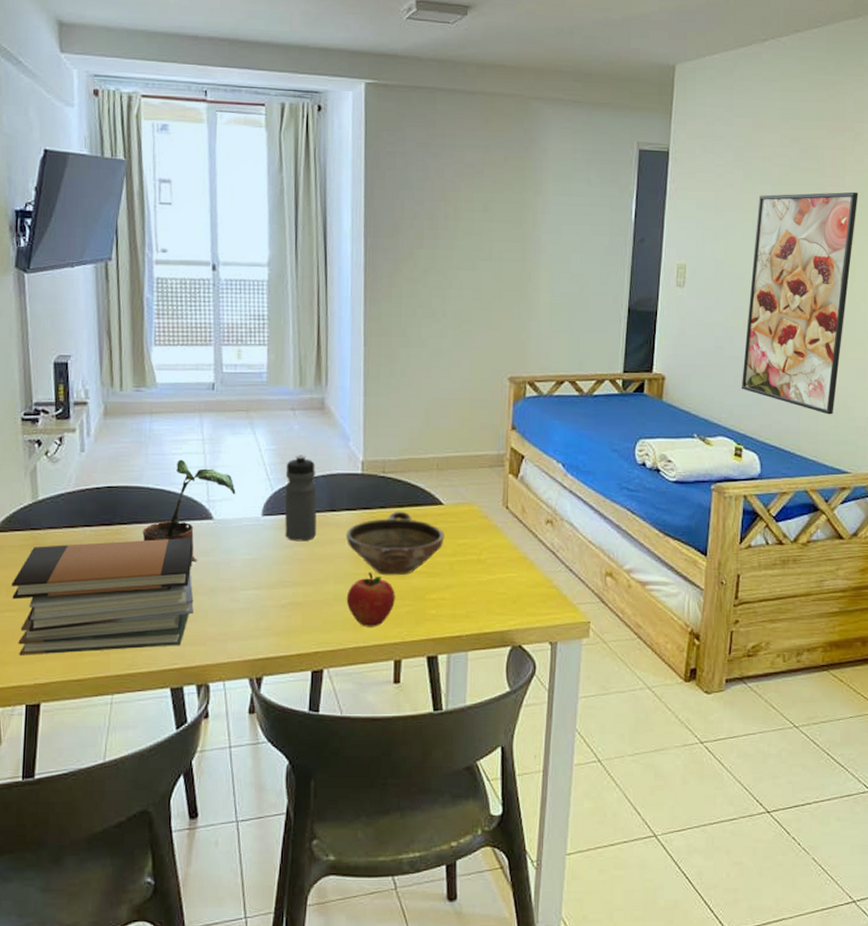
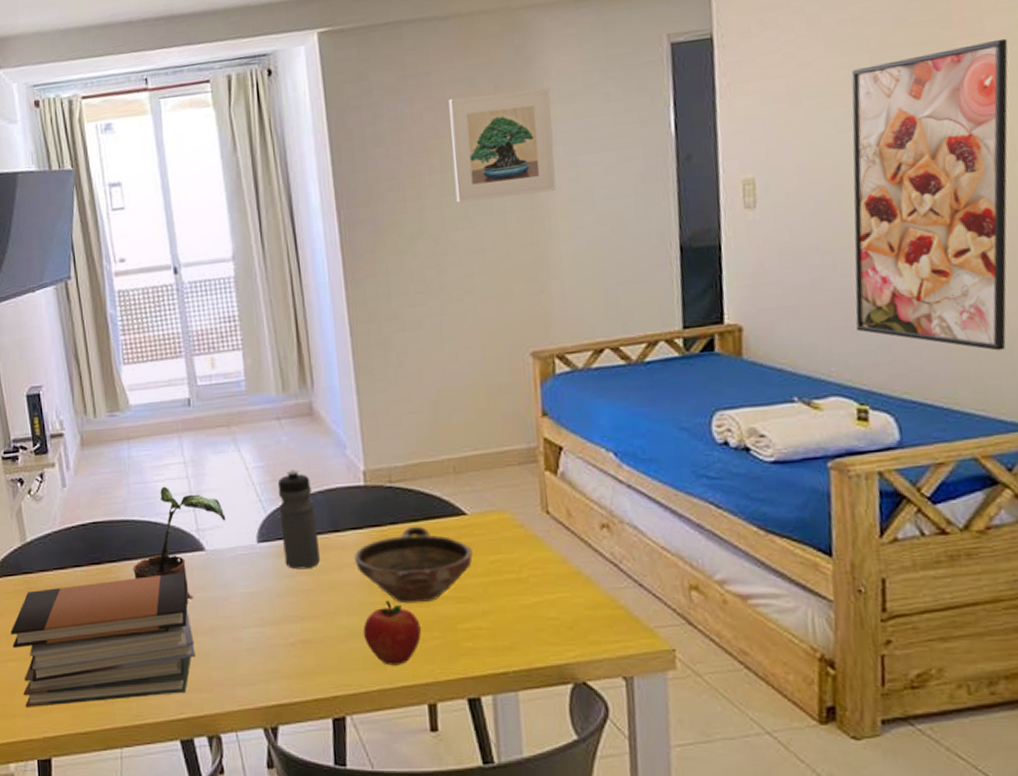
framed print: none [464,160,546,250] -> present [449,87,556,203]

